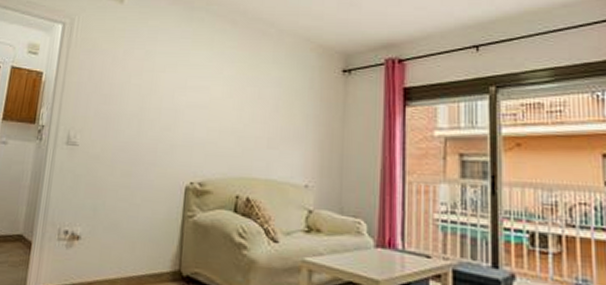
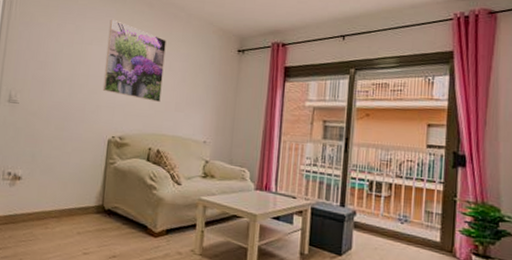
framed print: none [177,41,254,139] -> present [102,19,167,103]

